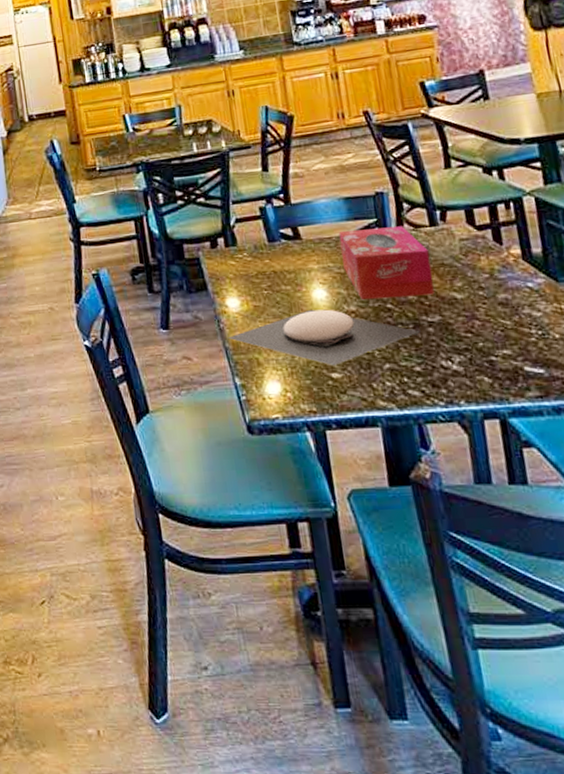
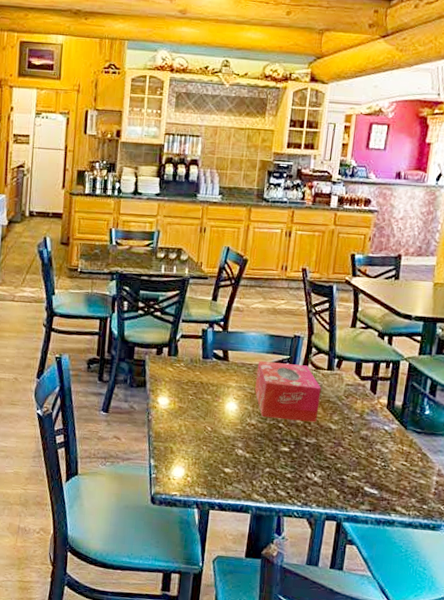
plate: present [228,309,420,366] -> none [153,417,298,463]

